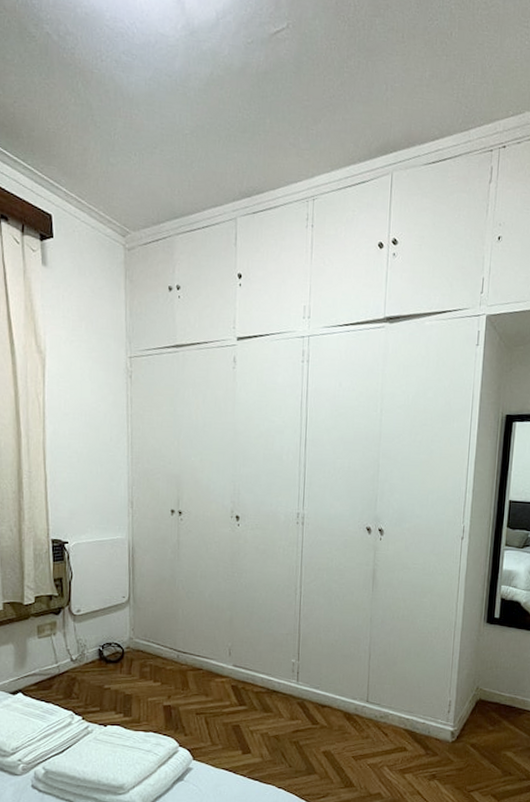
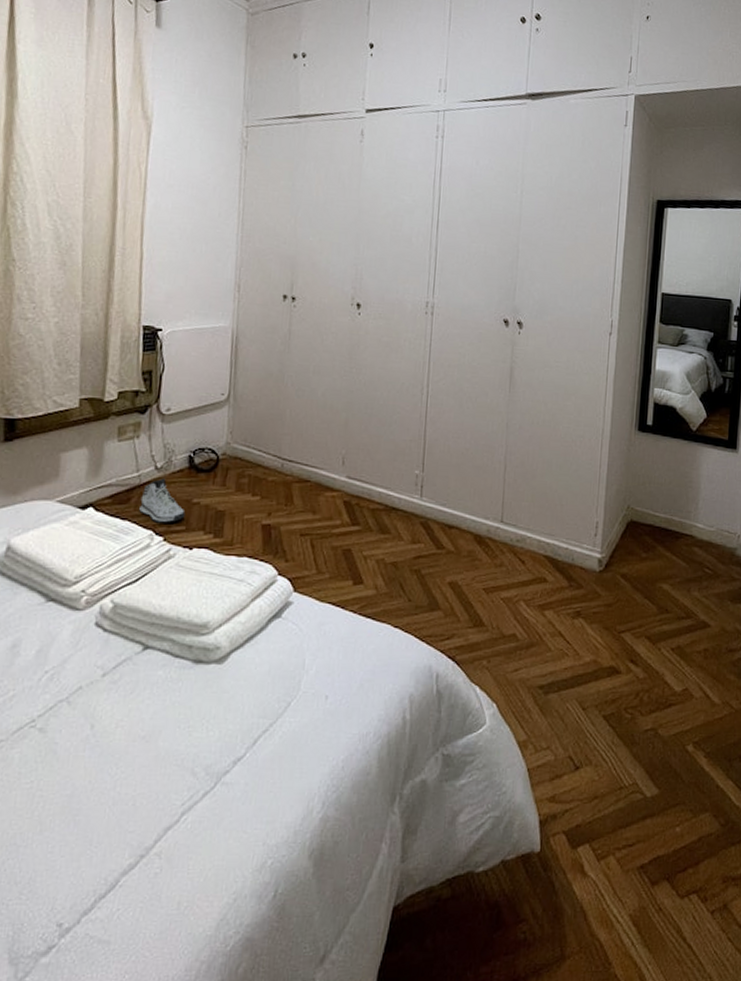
sneaker: none [60,668,99,705] -> present [139,478,186,523]

